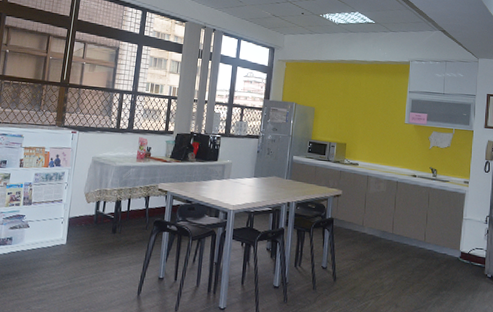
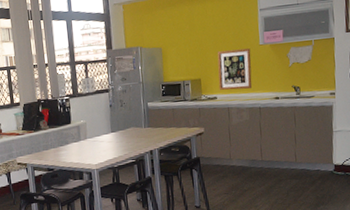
wall art: none [361,122,396,163] -> present [217,48,252,91]

